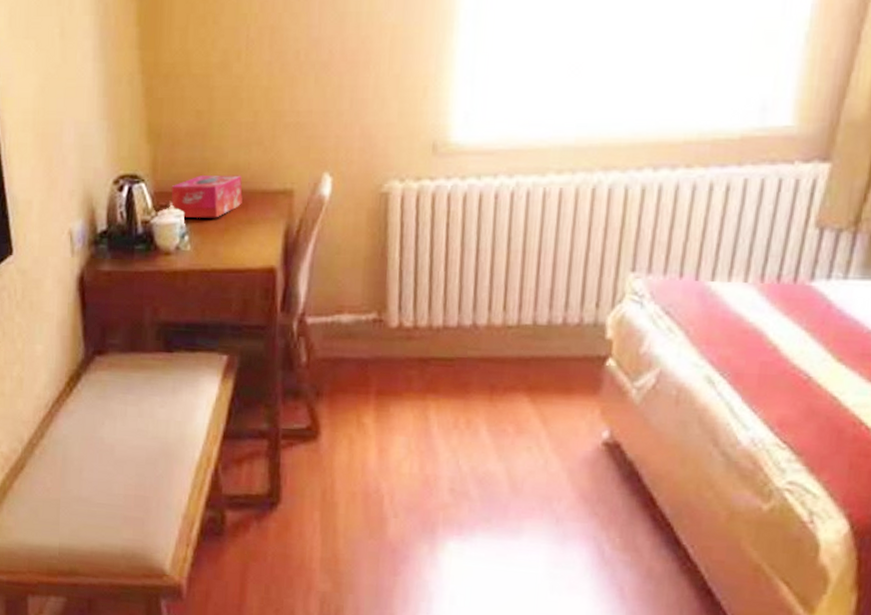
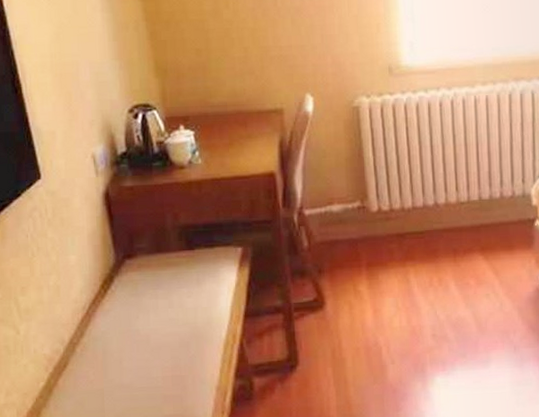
tissue box: present [171,175,243,218] -> none [180,99,242,137]

